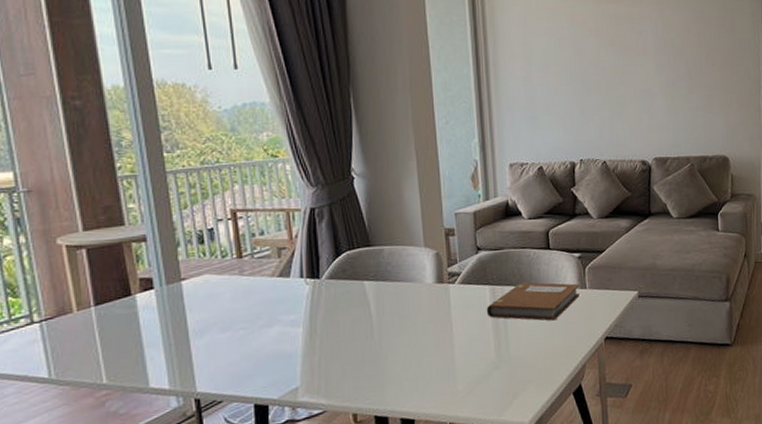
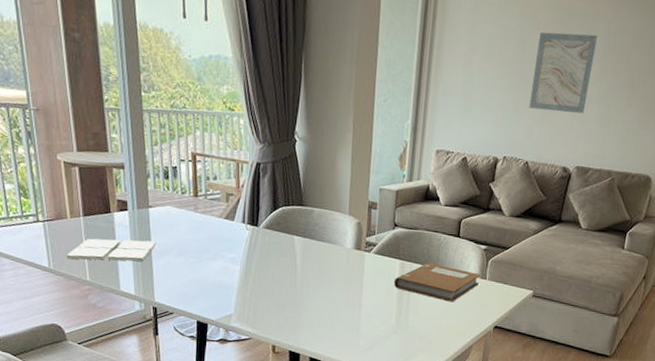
drink coaster: none [73,319,194,362] -> present [66,238,156,261]
wall art: none [592,34,651,109] -> present [529,32,597,114]

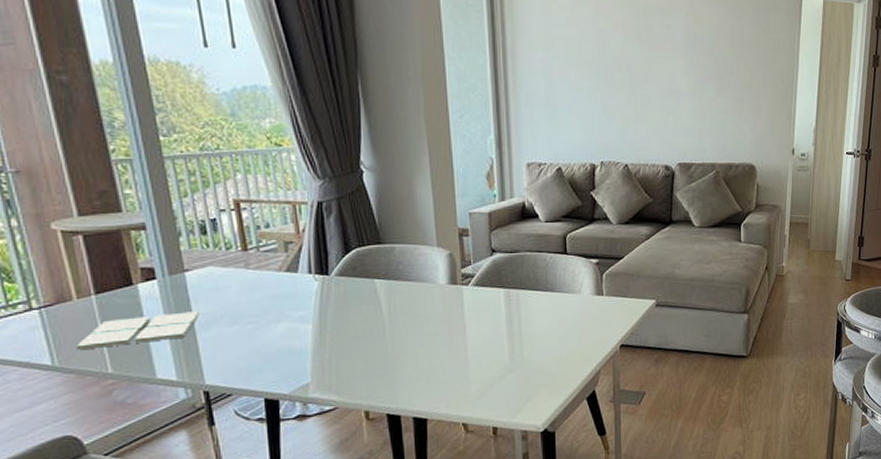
notebook: present [393,262,481,302] -> none [500,286,597,327]
wall art: present [529,32,597,114] -> none [618,28,678,110]

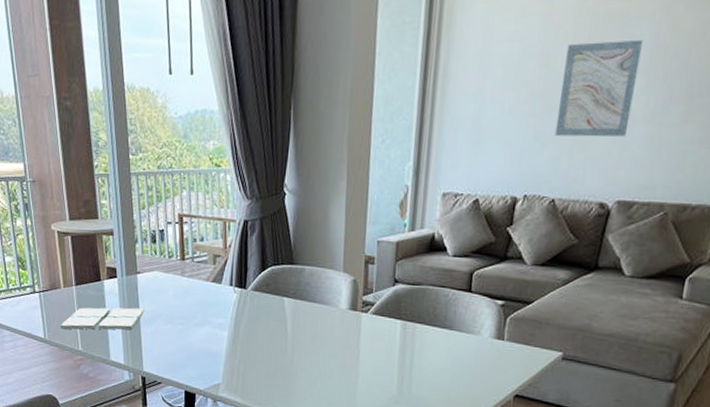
wall art: none [618,28,678,110] -> present [555,39,643,137]

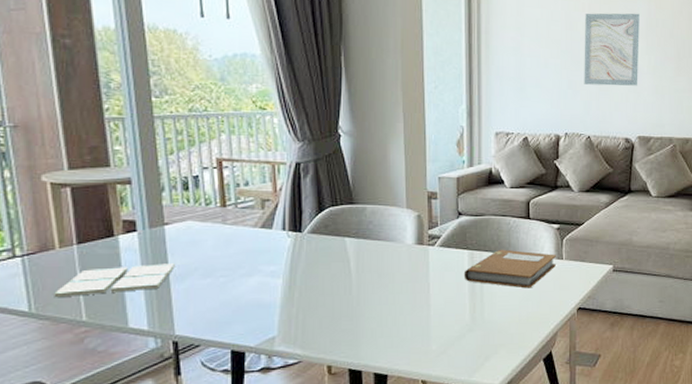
notebook: none [394,322,498,368] -> present [463,249,557,289]

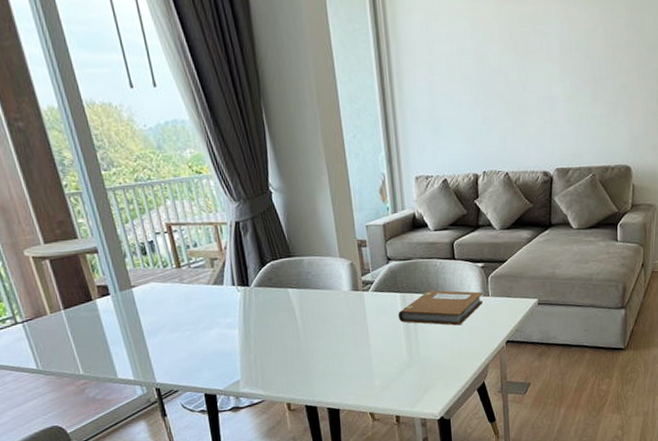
drink coaster: present [54,263,175,298] -> none [53,321,147,357]
wall art: present [584,13,640,86] -> none [495,36,554,119]

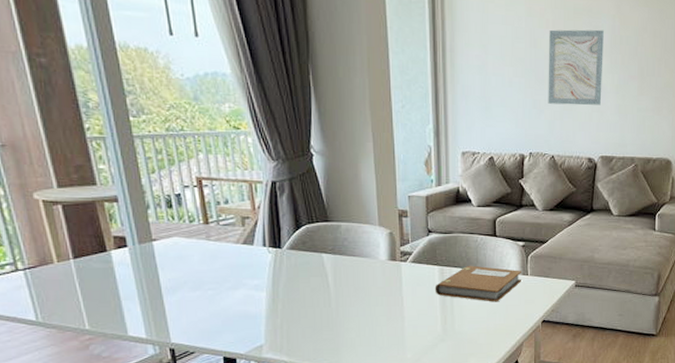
wall art: none [495,36,554,119] -> present [548,29,604,105]

